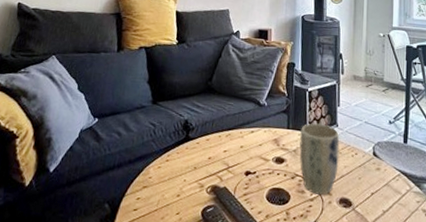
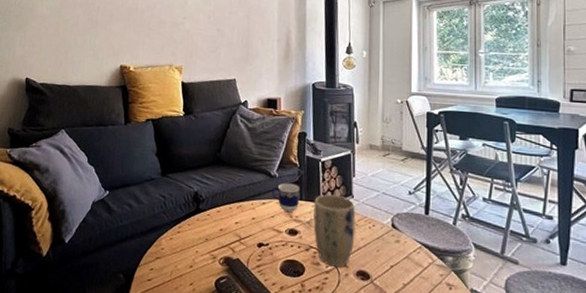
cup: none [260,112,287,140] -> present [272,183,300,212]

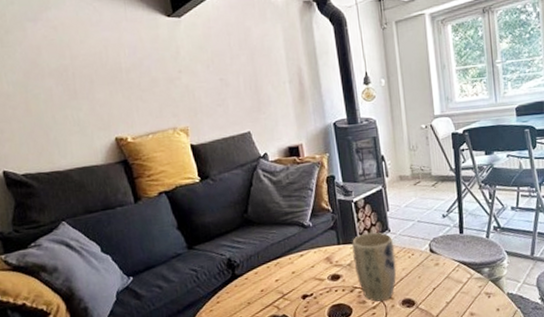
cup: present [272,183,300,212] -> none [308,230,338,259]

